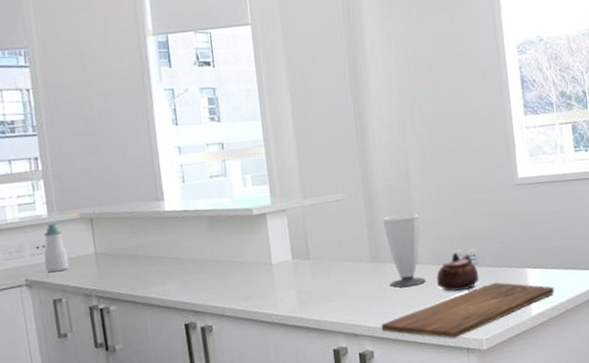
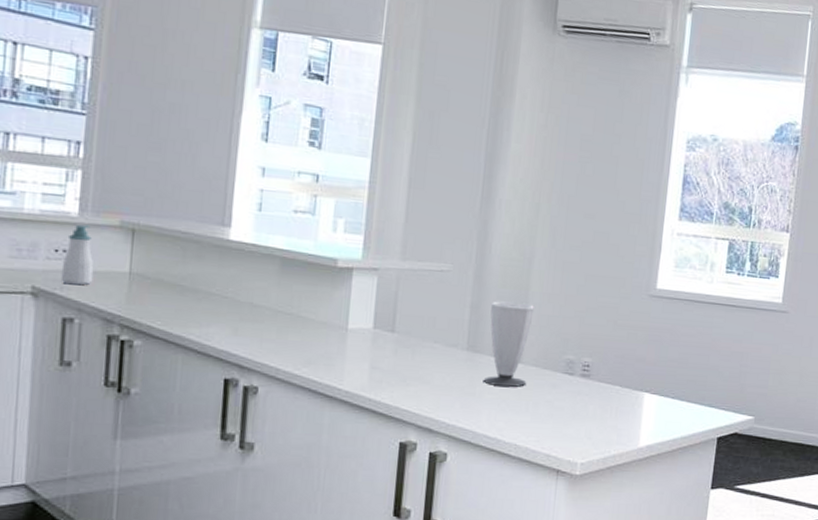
cutting board: present [381,282,555,339] -> none [462,401,670,456]
teapot: present [436,253,479,292] -> none [538,359,589,404]

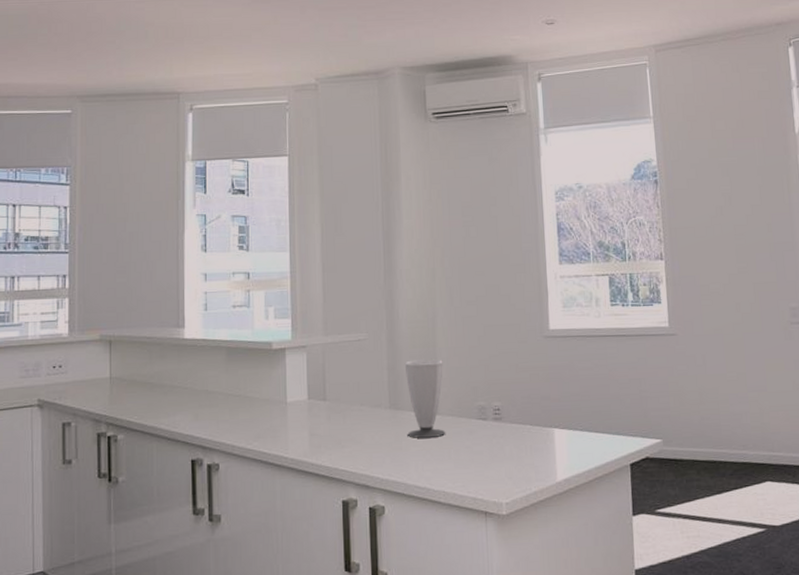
soap bottle: present [60,224,94,286] -> none [59,342,83,394]

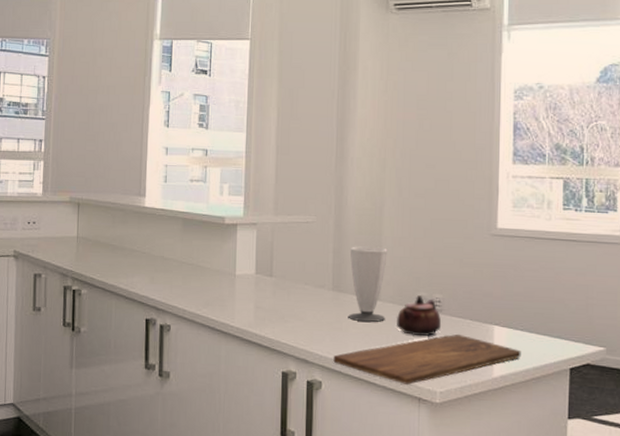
cutting board: none [395,440,583,499] -> present [333,334,521,385]
teapot: none [457,405,503,448] -> present [397,295,442,337]

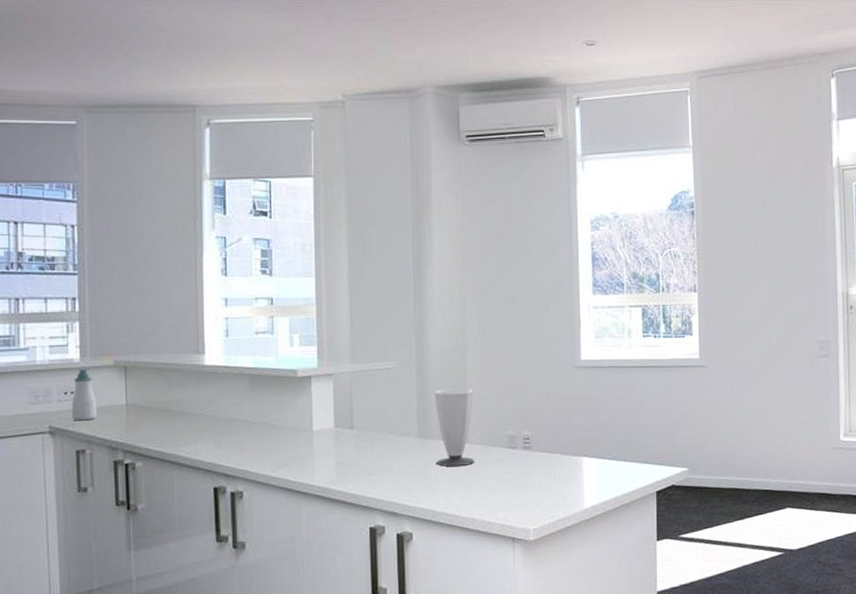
soap bottle: none [32,202,53,248] -> present [71,368,98,421]
cutting board: present [333,334,521,385] -> none [423,469,610,526]
teapot: present [397,295,442,337] -> none [486,434,532,476]

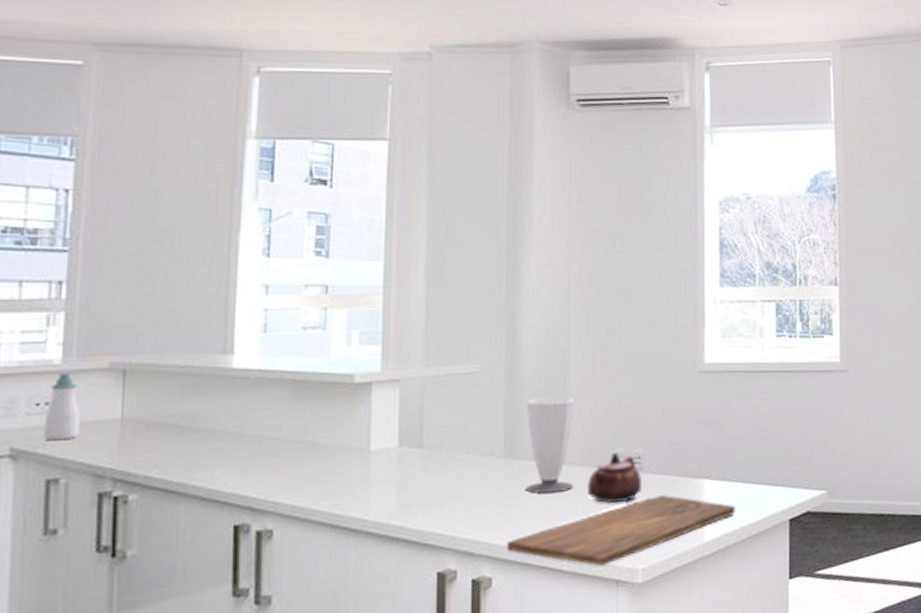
cutting board: none [423,469,610,526] -> present [507,494,736,566]
teapot: none [486,434,532,476] -> present [588,453,643,504]

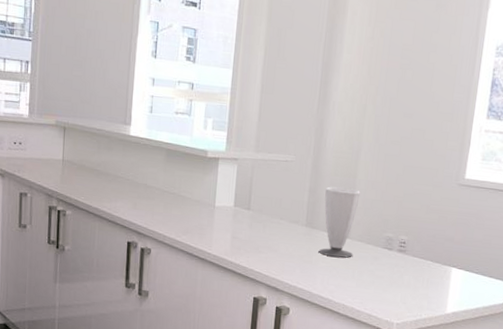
soap bottle: present [43,371,81,441] -> none [18,123,39,169]
cutting board: present [507,494,736,566] -> none [301,273,474,316]
teapot: present [588,453,643,504] -> none [363,236,405,274]

